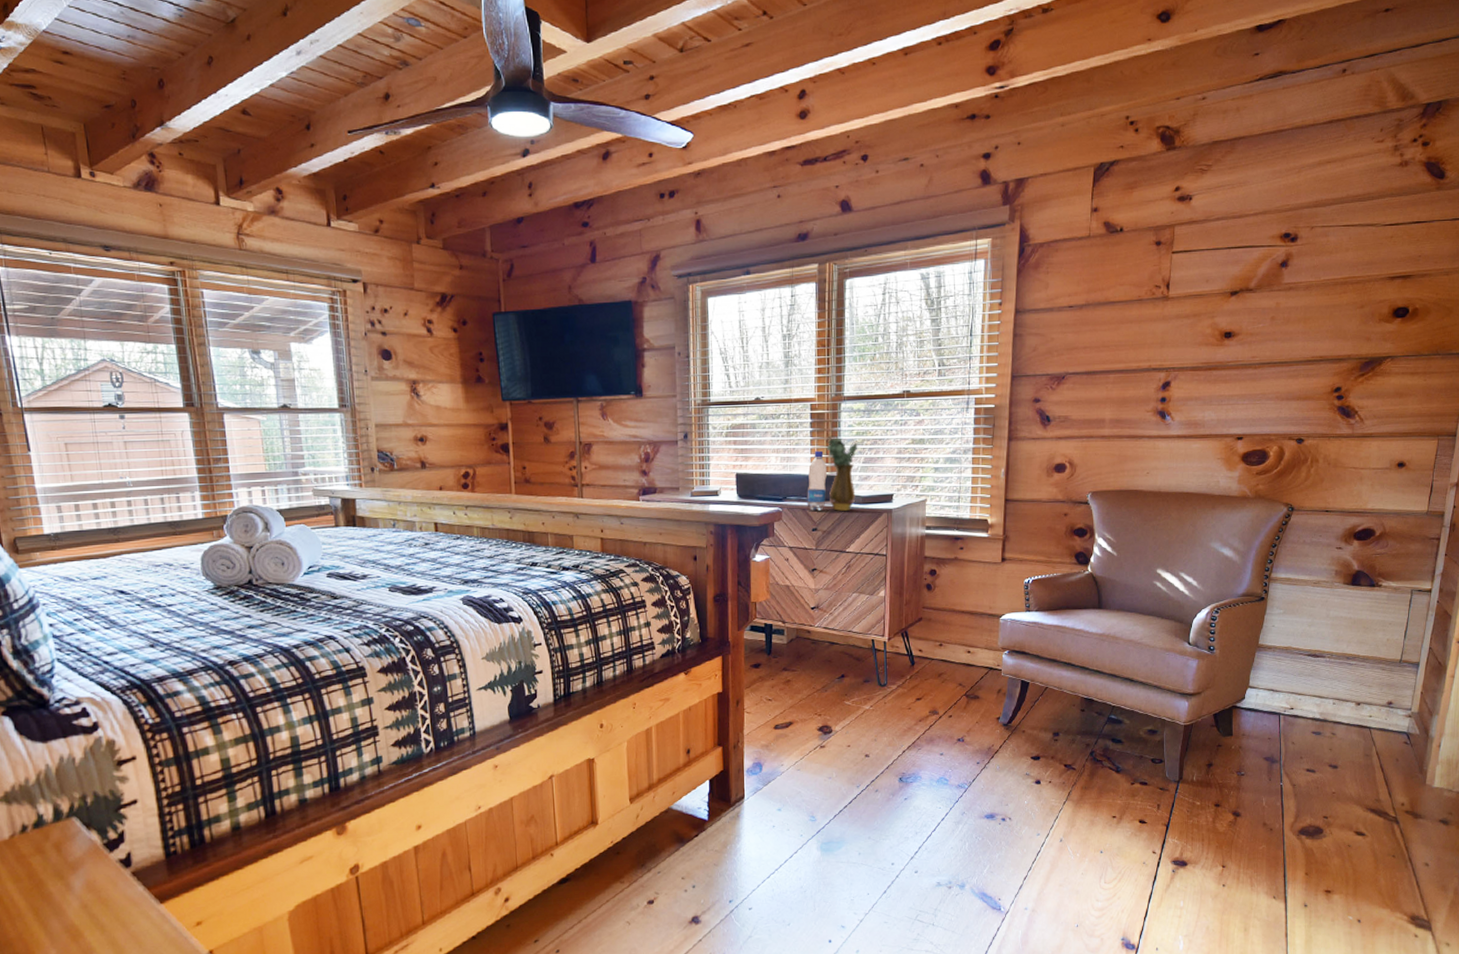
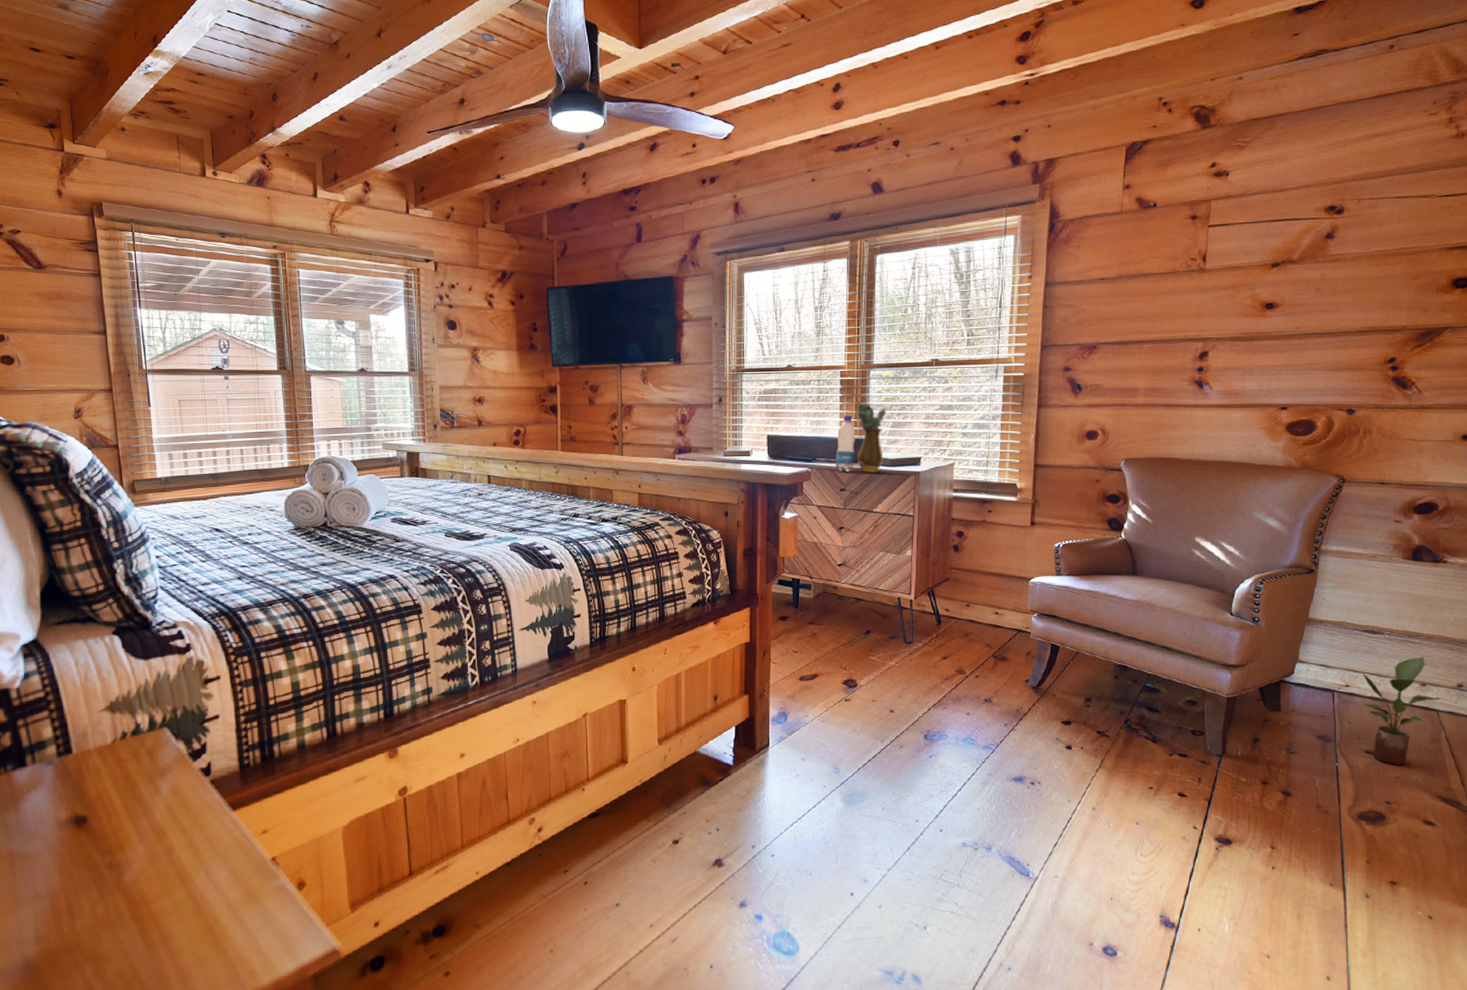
potted plant: none [1305,677,1372,782] -> present [1362,657,1439,765]

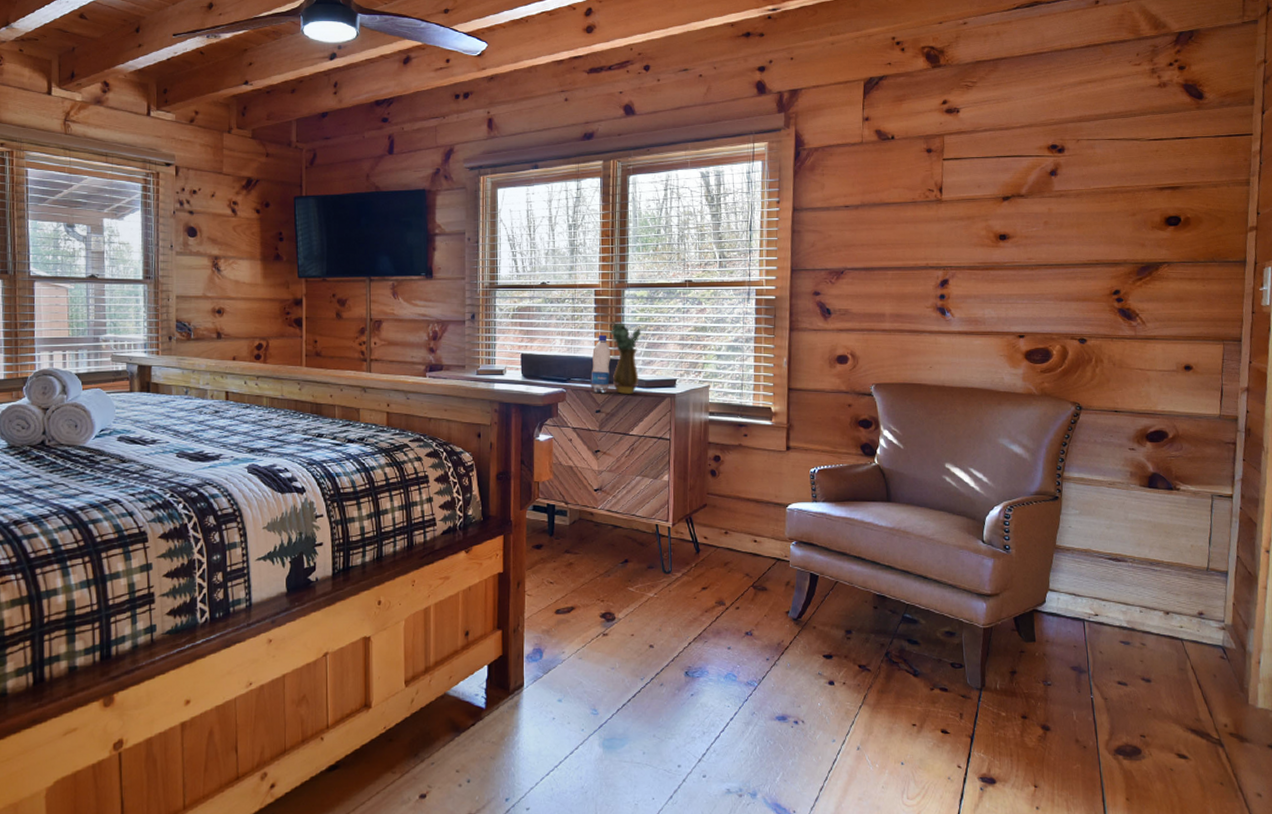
potted plant: present [1362,657,1439,765] -> none [1110,585,1183,697]

